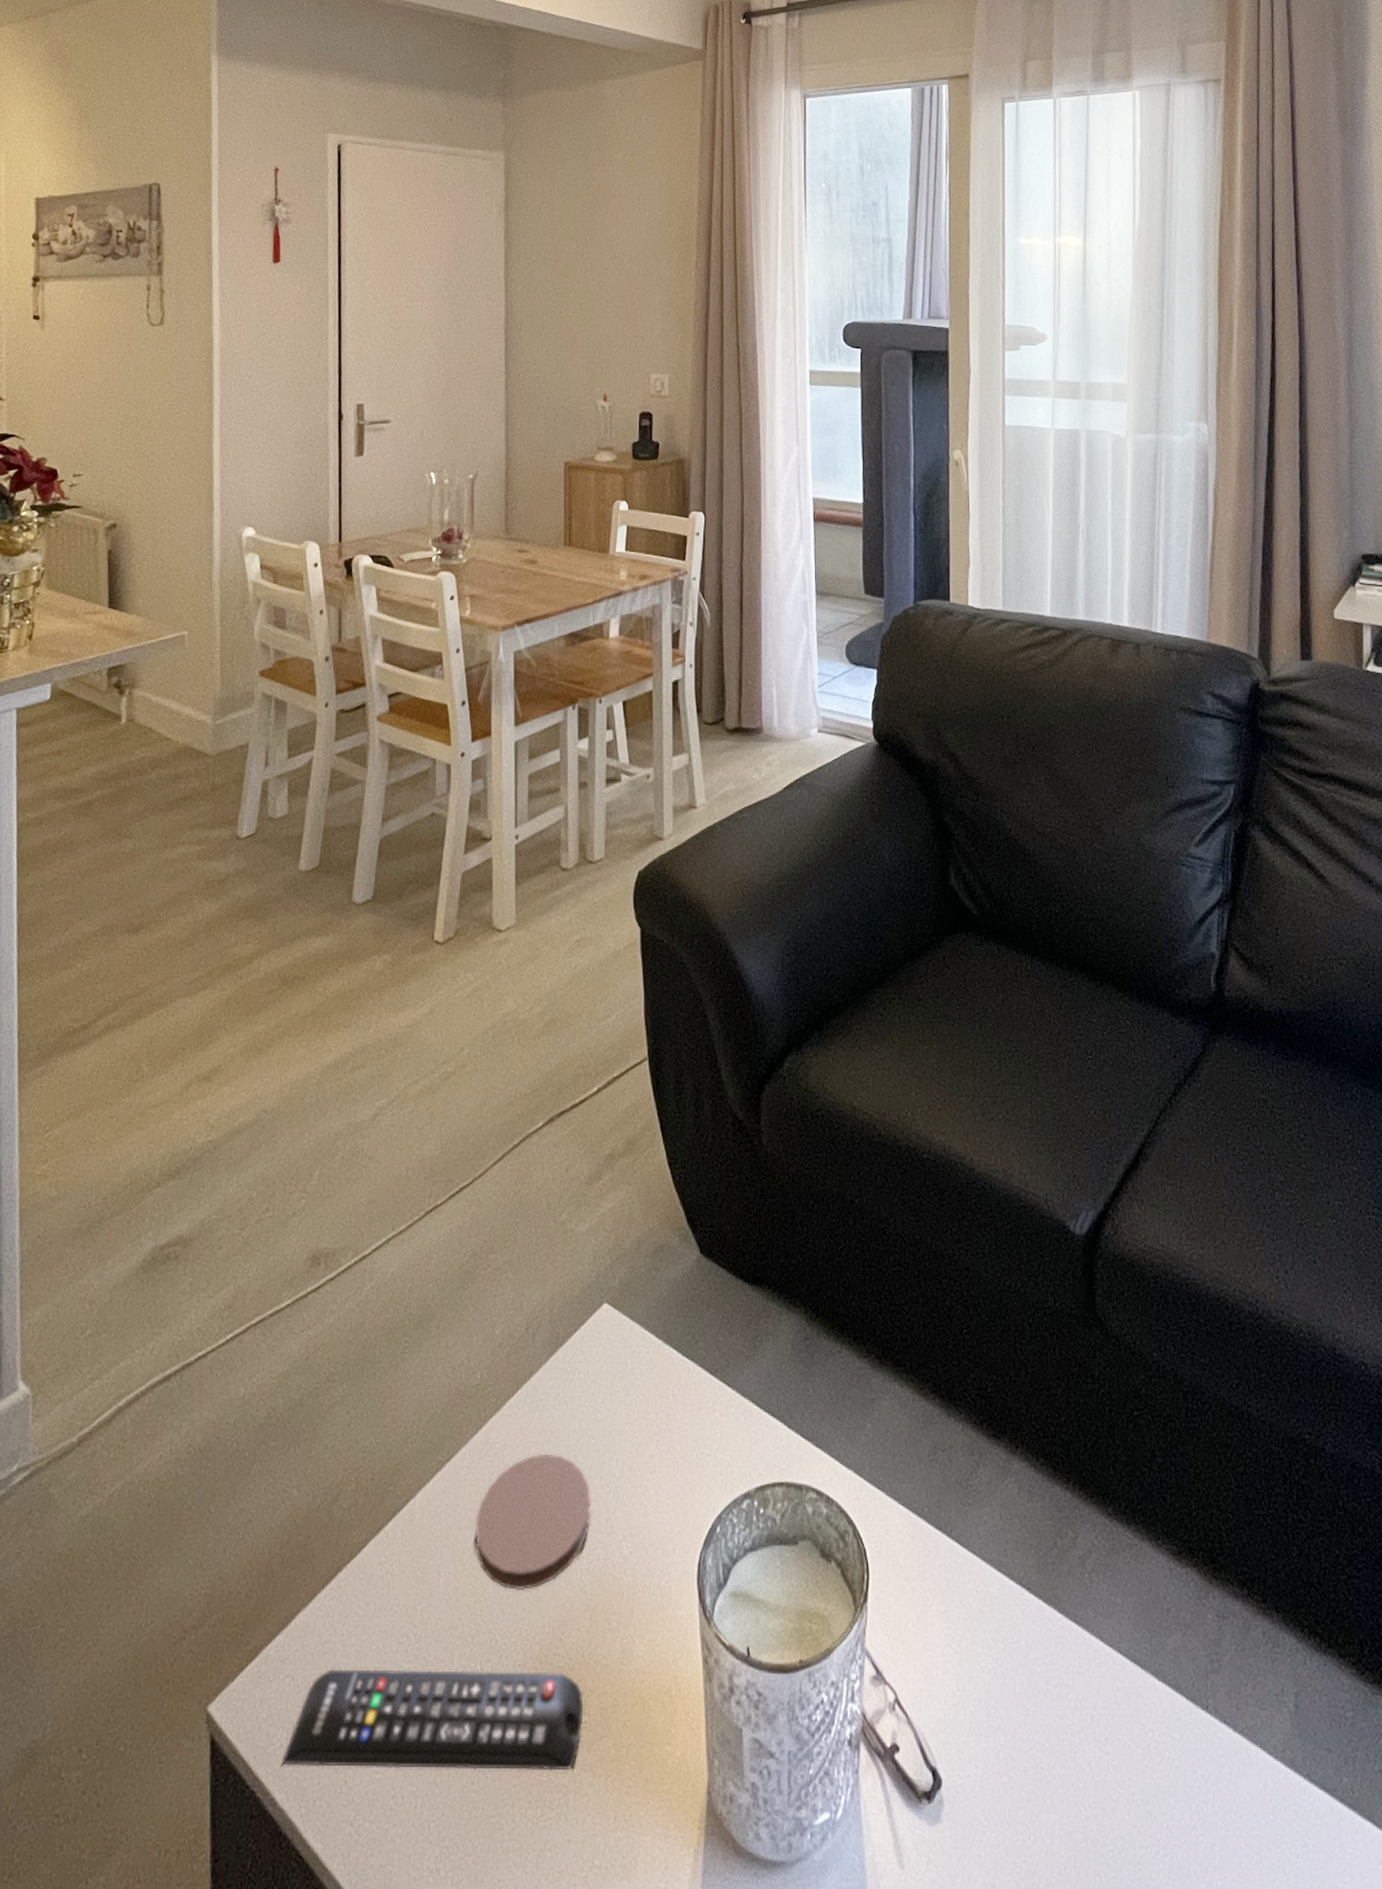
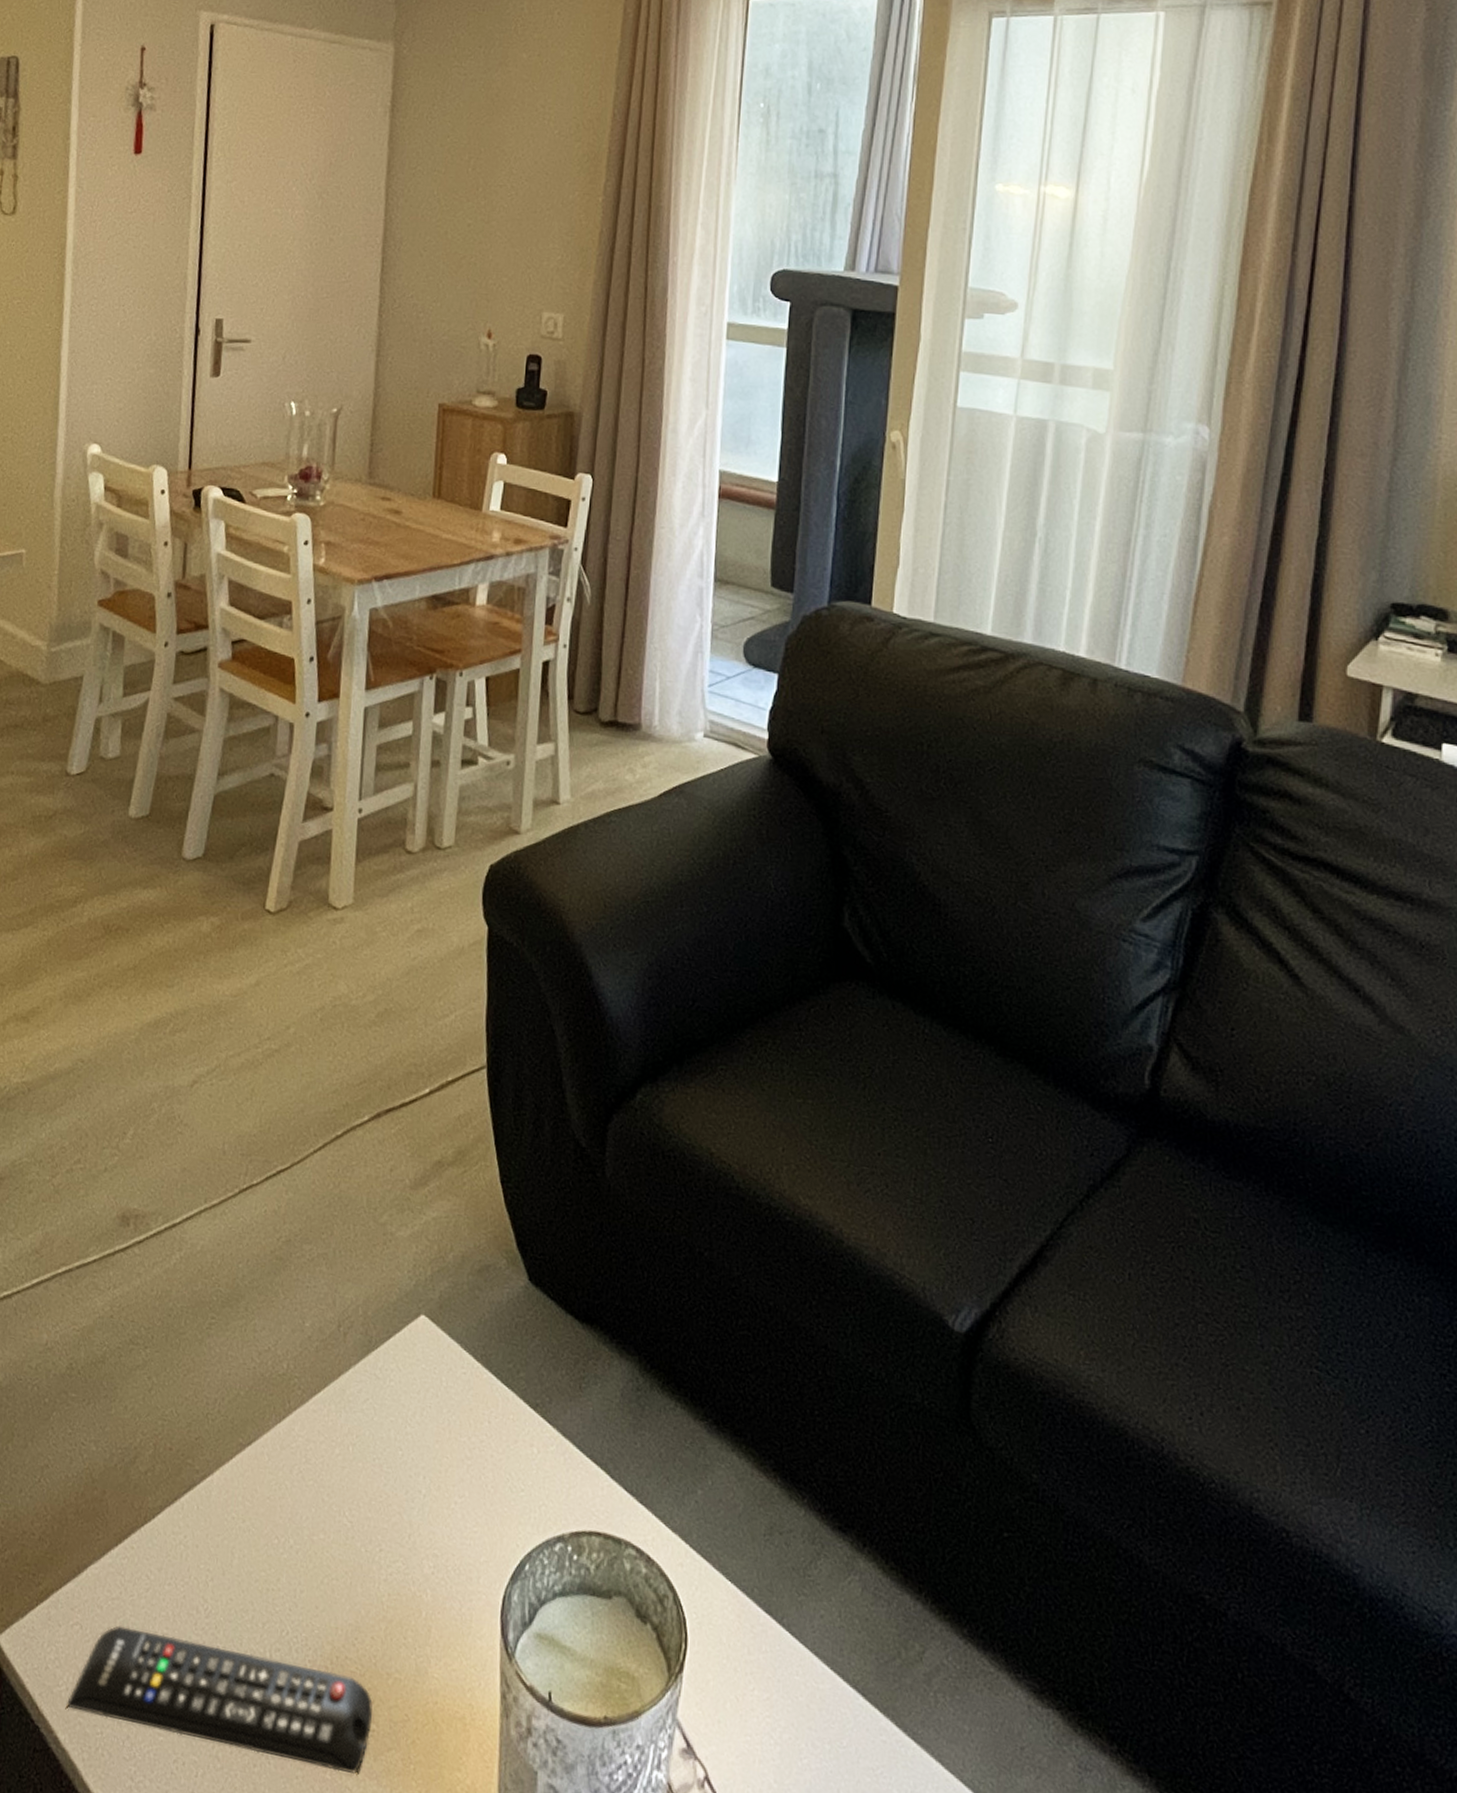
coaster: present [475,1453,592,1590] -> none [271,1455,394,1588]

